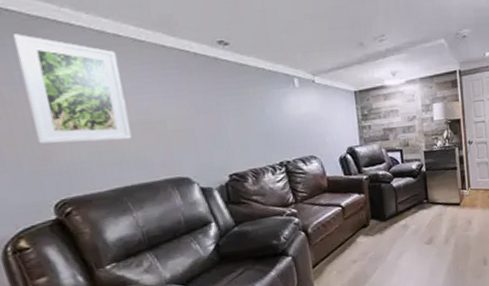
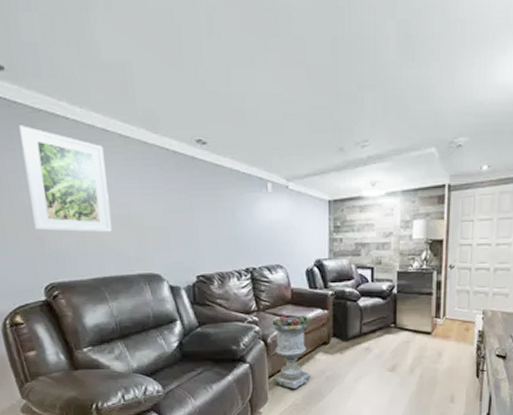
planter: none [310,200,355,276] -> present [271,314,312,390]

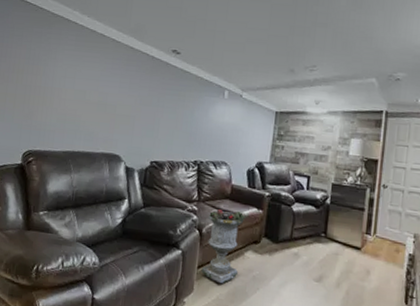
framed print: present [19,125,113,233] -> none [28,25,99,115]

